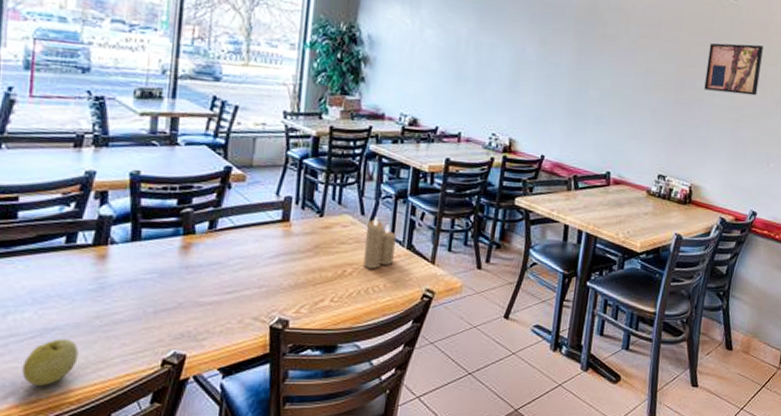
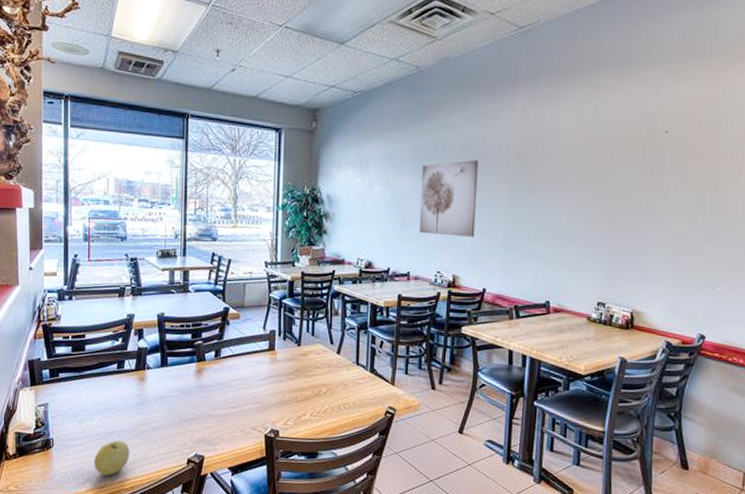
candle: present [363,218,397,269] -> none [335,346,361,389]
wall art: none [475,9,546,97] -> present [419,159,479,237]
wall art: present [704,43,763,96] -> none [639,173,700,223]

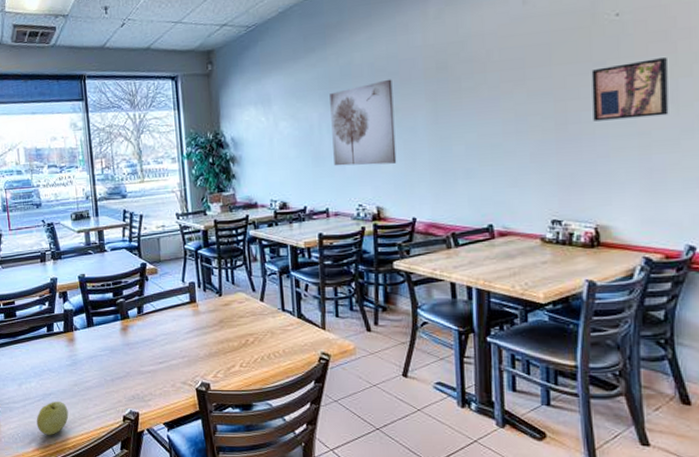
wall art: none [639,173,700,223] -> present [591,58,669,121]

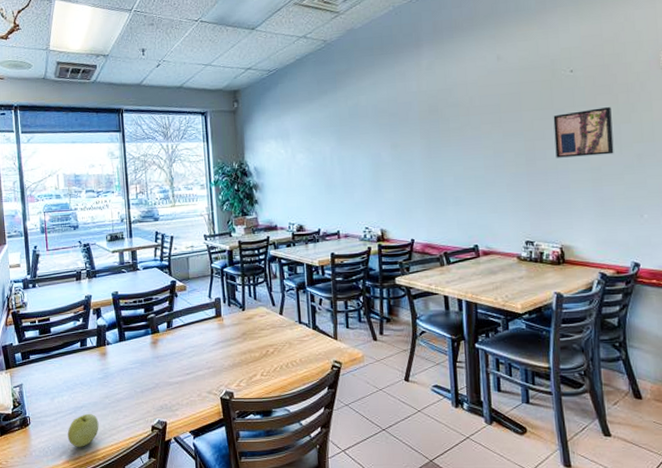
wall art: present [330,79,397,166] -> none [340,119,397,194]

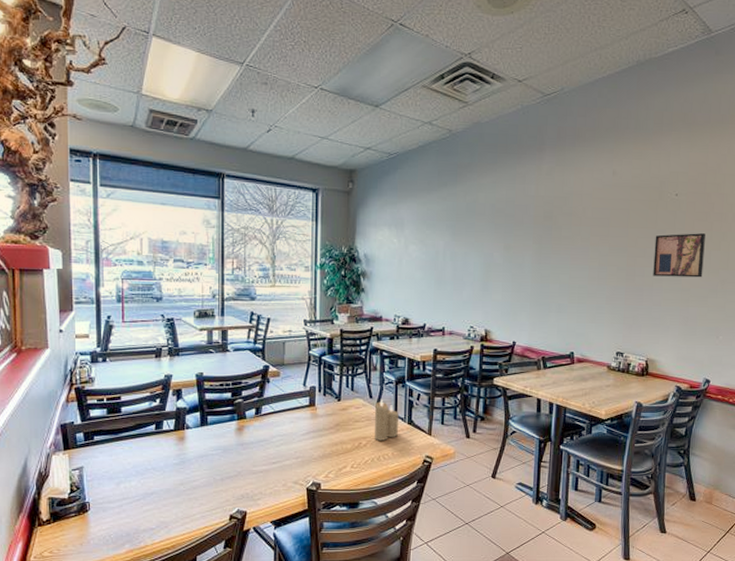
apple: present [67,413,99,447] -> none [133,500,171,536]
candle: none [278,307,304,348] -> present [374,400,399,441]

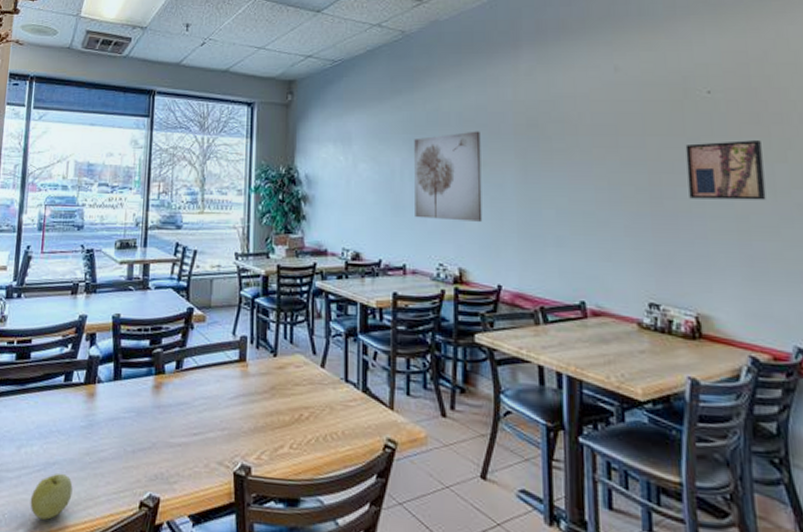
apple: none [133,500,171,536] -> present [30,473,73,520]
candle: present [374,400,399,441] -> none [319,358,351,413]
wall art: none [453,220,508,293] -> present [414,131,483,222]

